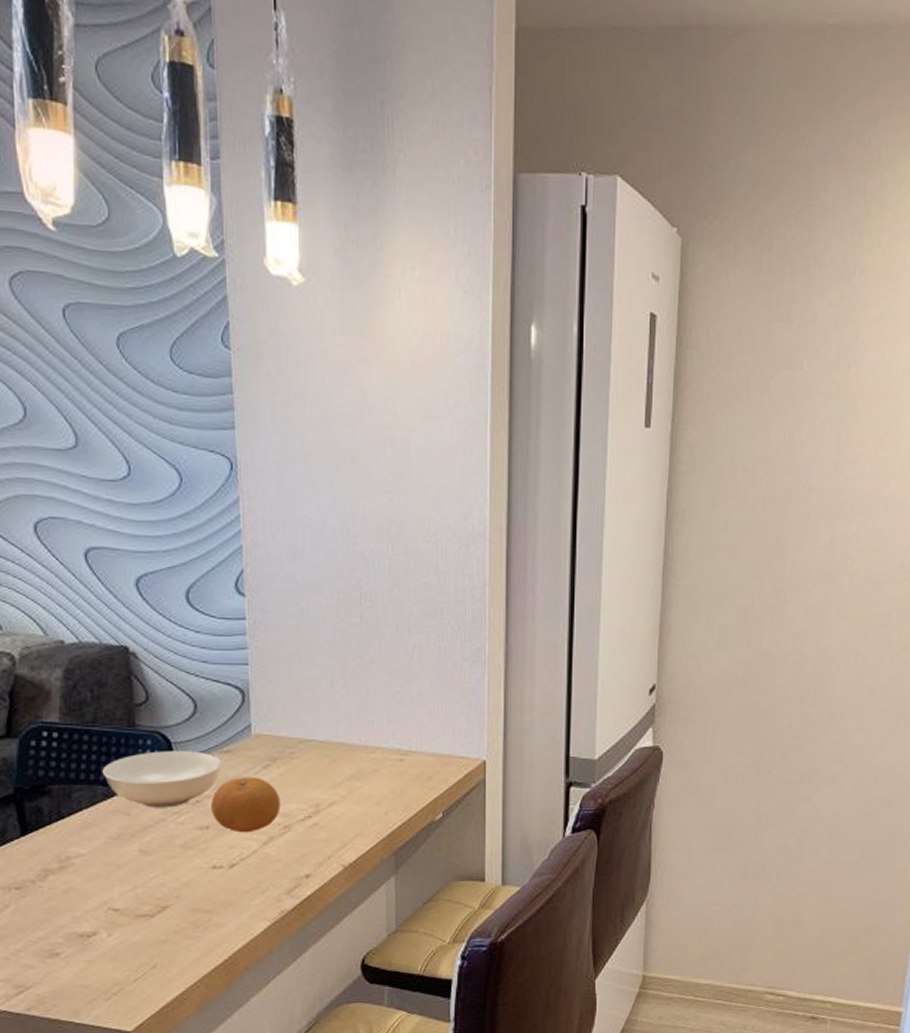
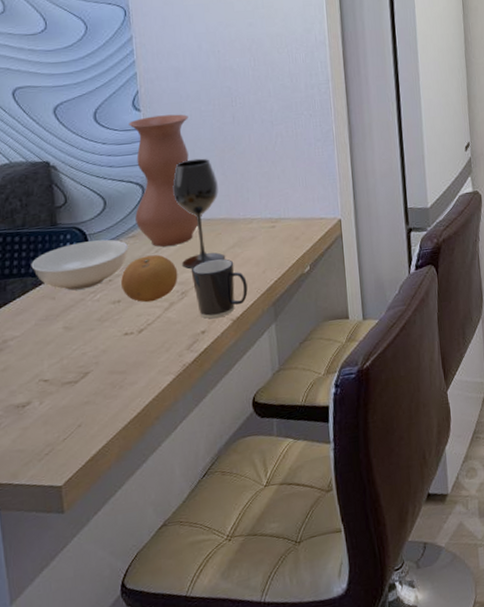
vase: none [229,604,315,768] -> present [129,114,202,247]
wineglass: none [280,664,339,798] -> present [172,158,225,268]
mug: none [297,791,364,862] -> present [191,258,248,319]

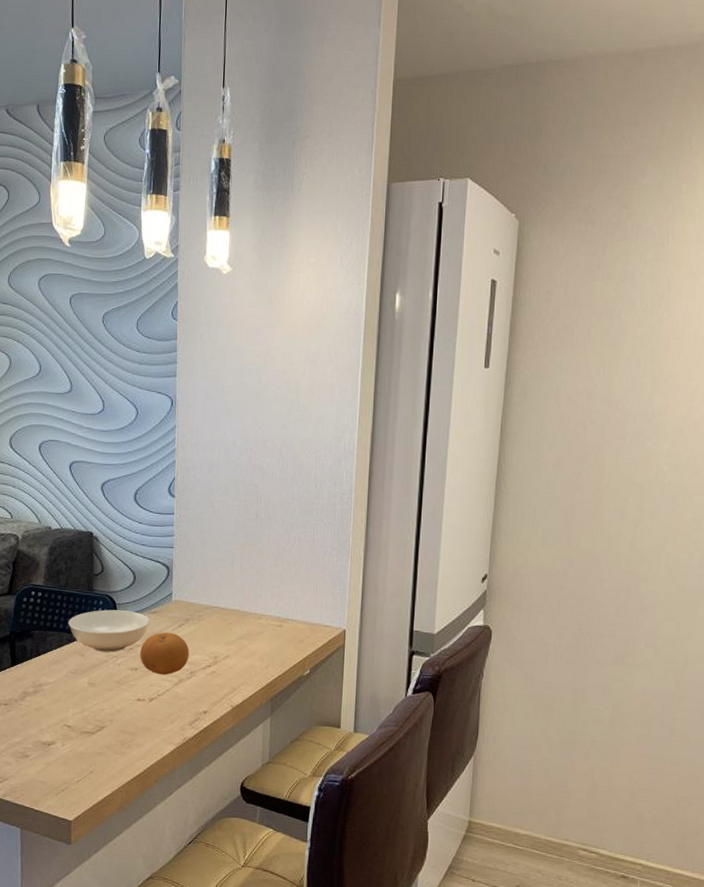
vase: present [129,114,202,247] -> none [159,503,217,627]
wineglass: present [172,158,225,268] -> none [193,549,235,651]
mug: present [191,258,248,319] -> none [201,646,250,702]

